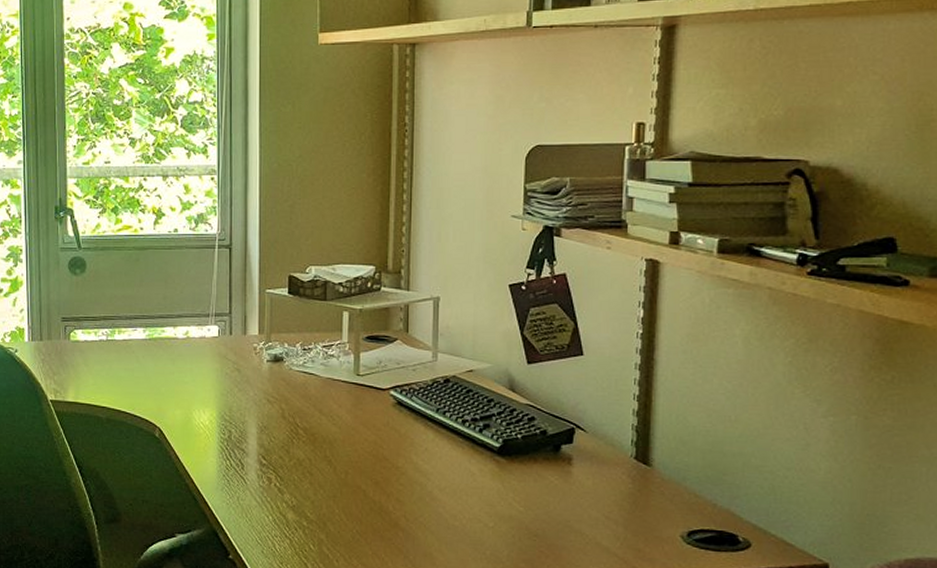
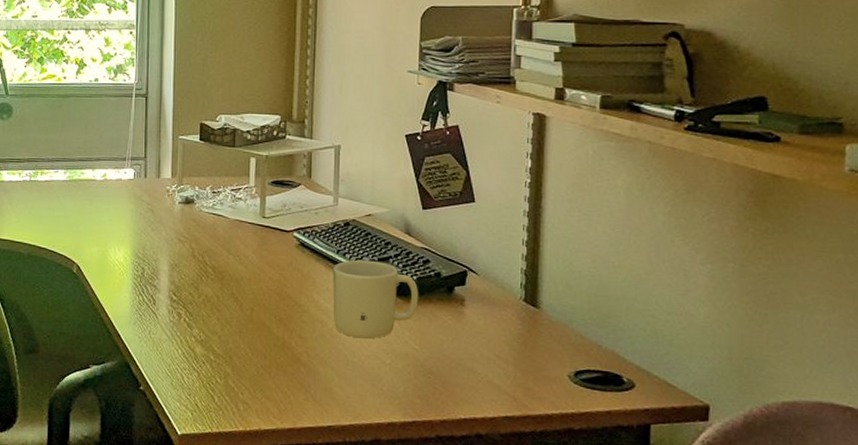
mug: none [432,418,524,501] -> present [333,259,419,339]

